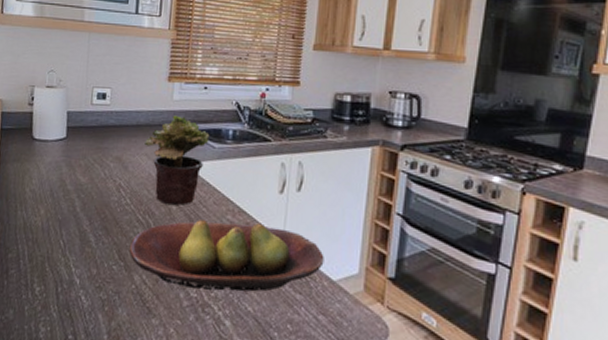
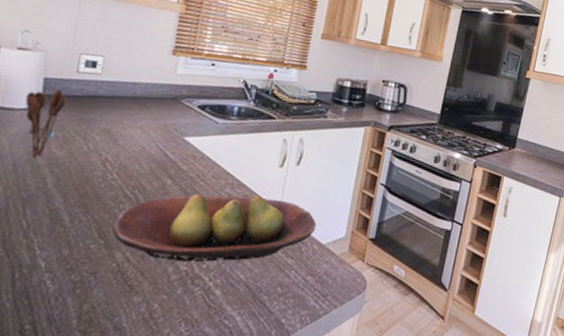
utensil holder: none [55,121,85,184] -> present [25,90,67,158]
potted plant: present [145,115,210,205] -> none [140,89,214,180]

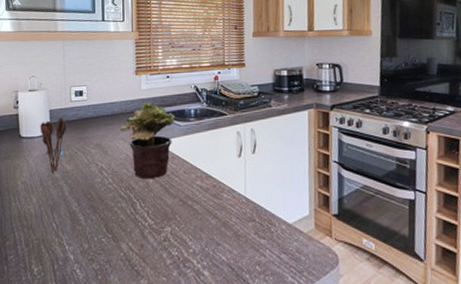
fruit bowl: present [111,192,317,262] -> none [115,184,281,247]
potted plant: none [140,89,214,180] -> present [120,102,175,178]

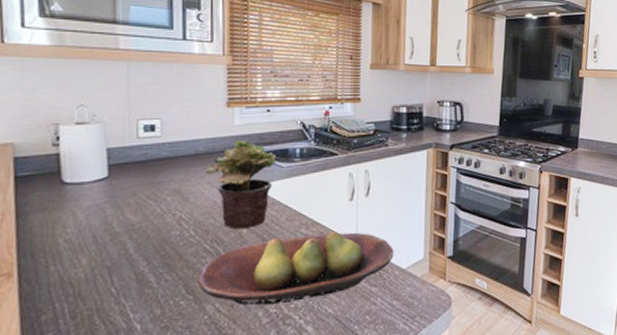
utensil holder: present [40,117,67,173] -> none [92,158,132,227]
fruit bowl: none [115,184,281,247] -> present [197,231,394,305]

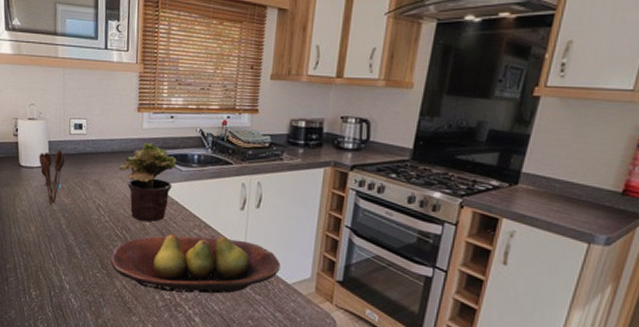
utensil holder: none [92,158,132,227] -> present [39,150,65,205]

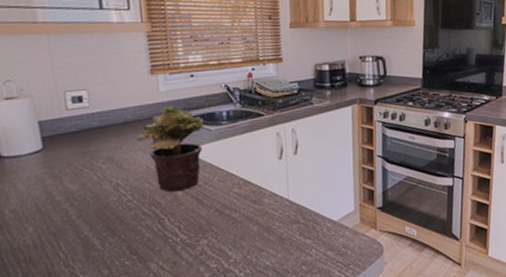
utensil holder: present [39,150,65,205] -> none [27,129,65,196]
fruit bowl: present [110,233,281,294] -> none [139,189,326,262]

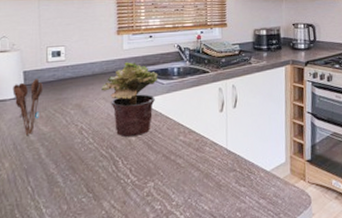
utensil holder: none [27,129,65,196] -> present [12,79,43,136]

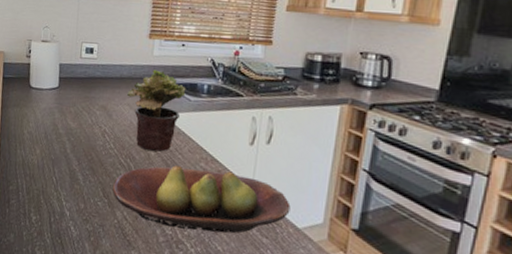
utensil holder: present [12,79,43,136] -> none [49,73,75,128]
fruit bowl: none [96,138,260,203] -> present [112,164,291,234]

